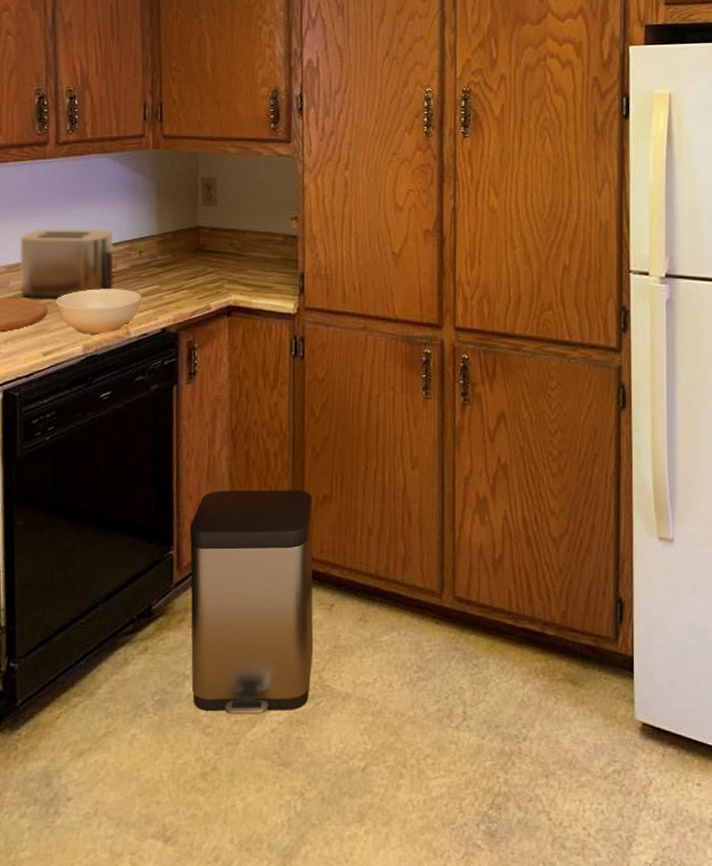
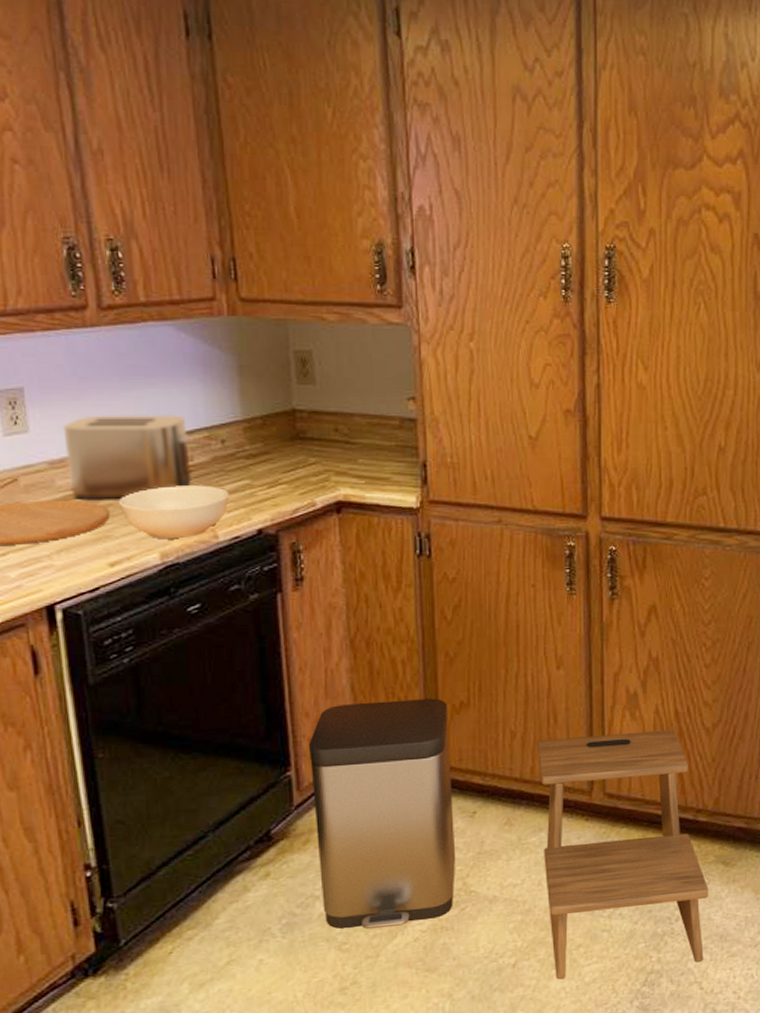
step stool: none [392,537,557,791] -> present [537,730,709,980]

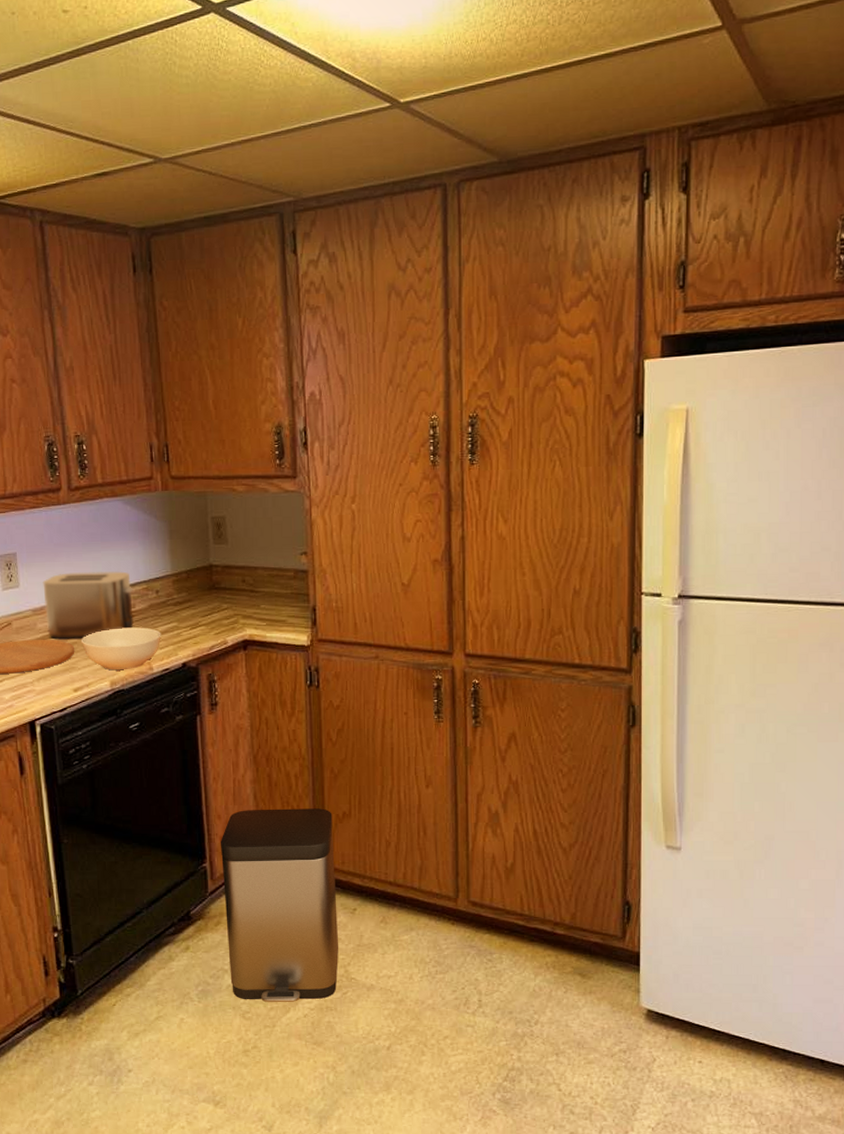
step stool: present [537,730,709,980] -> none [409,847,566,1066]

